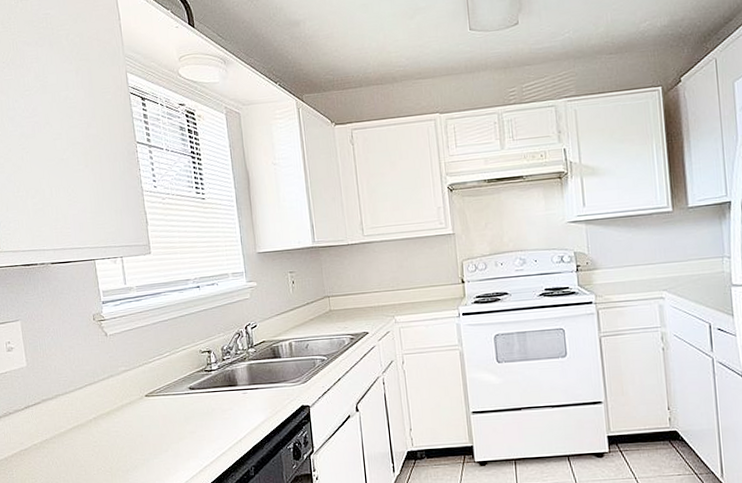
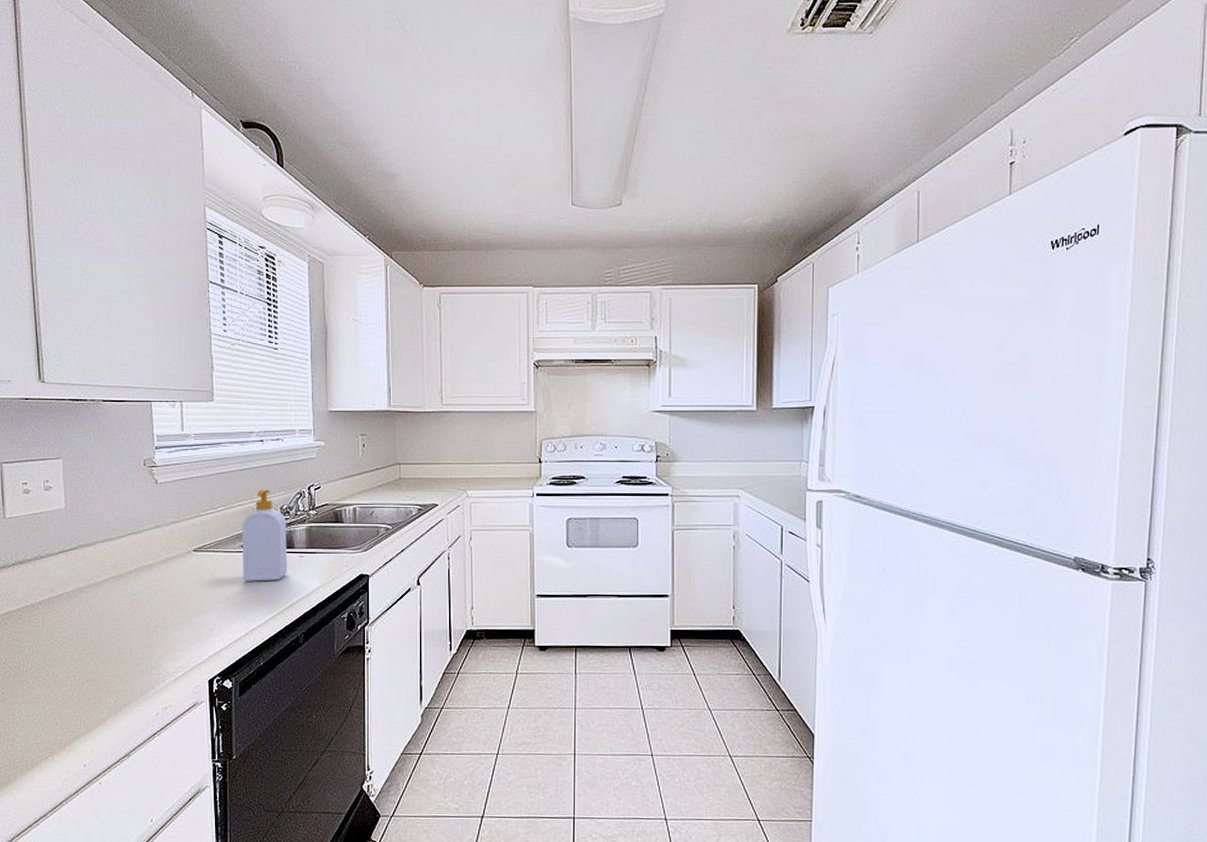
soap bottle: none [187,333,233,421] -> present [241,490,287,581]

